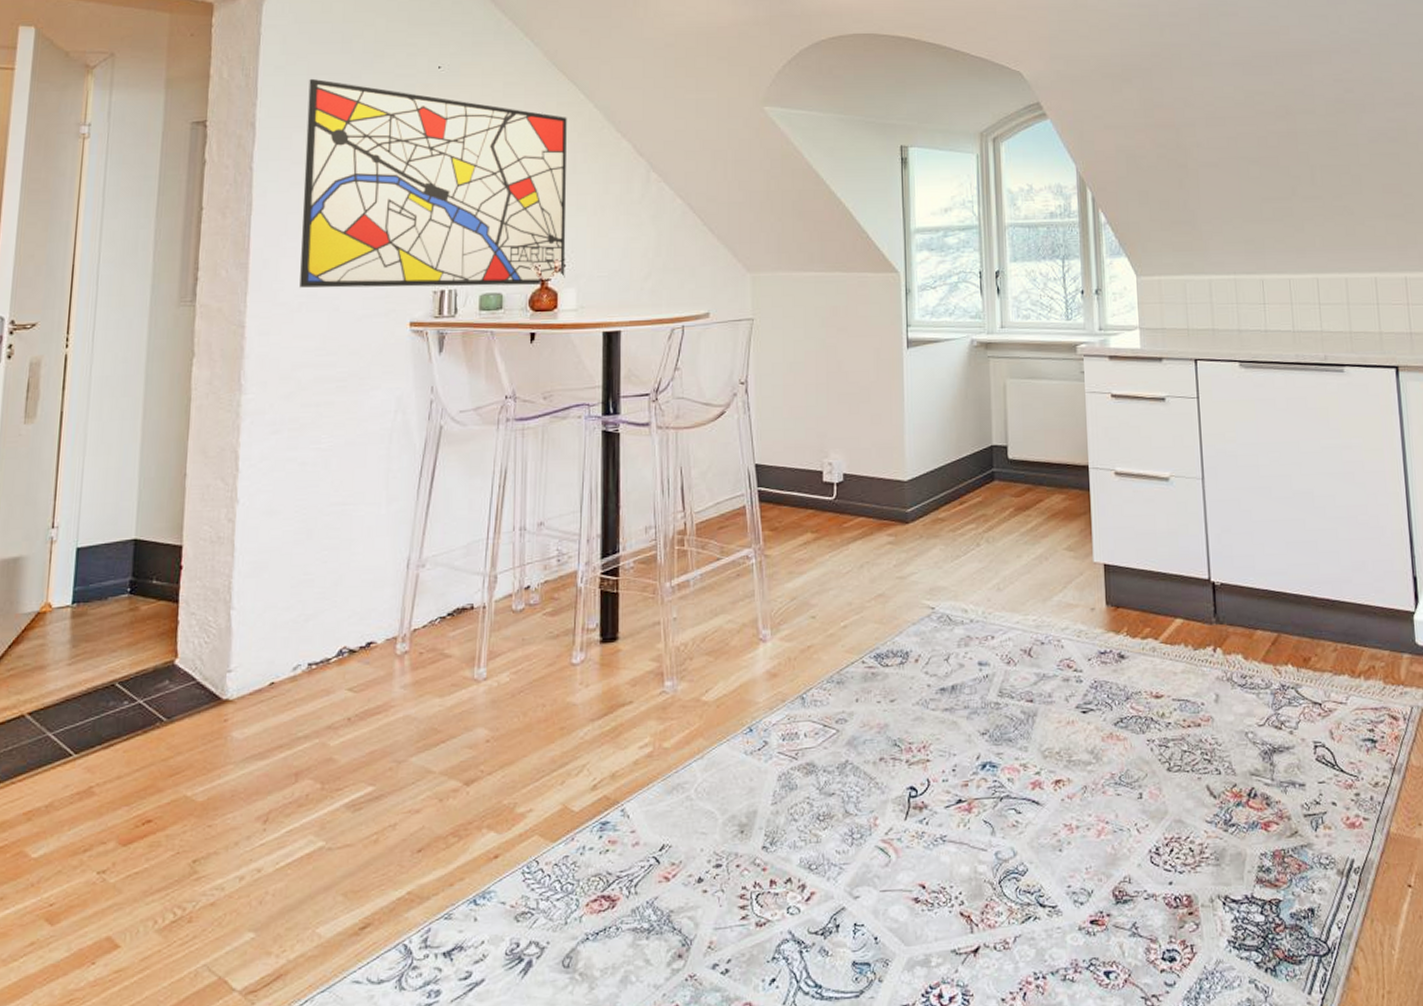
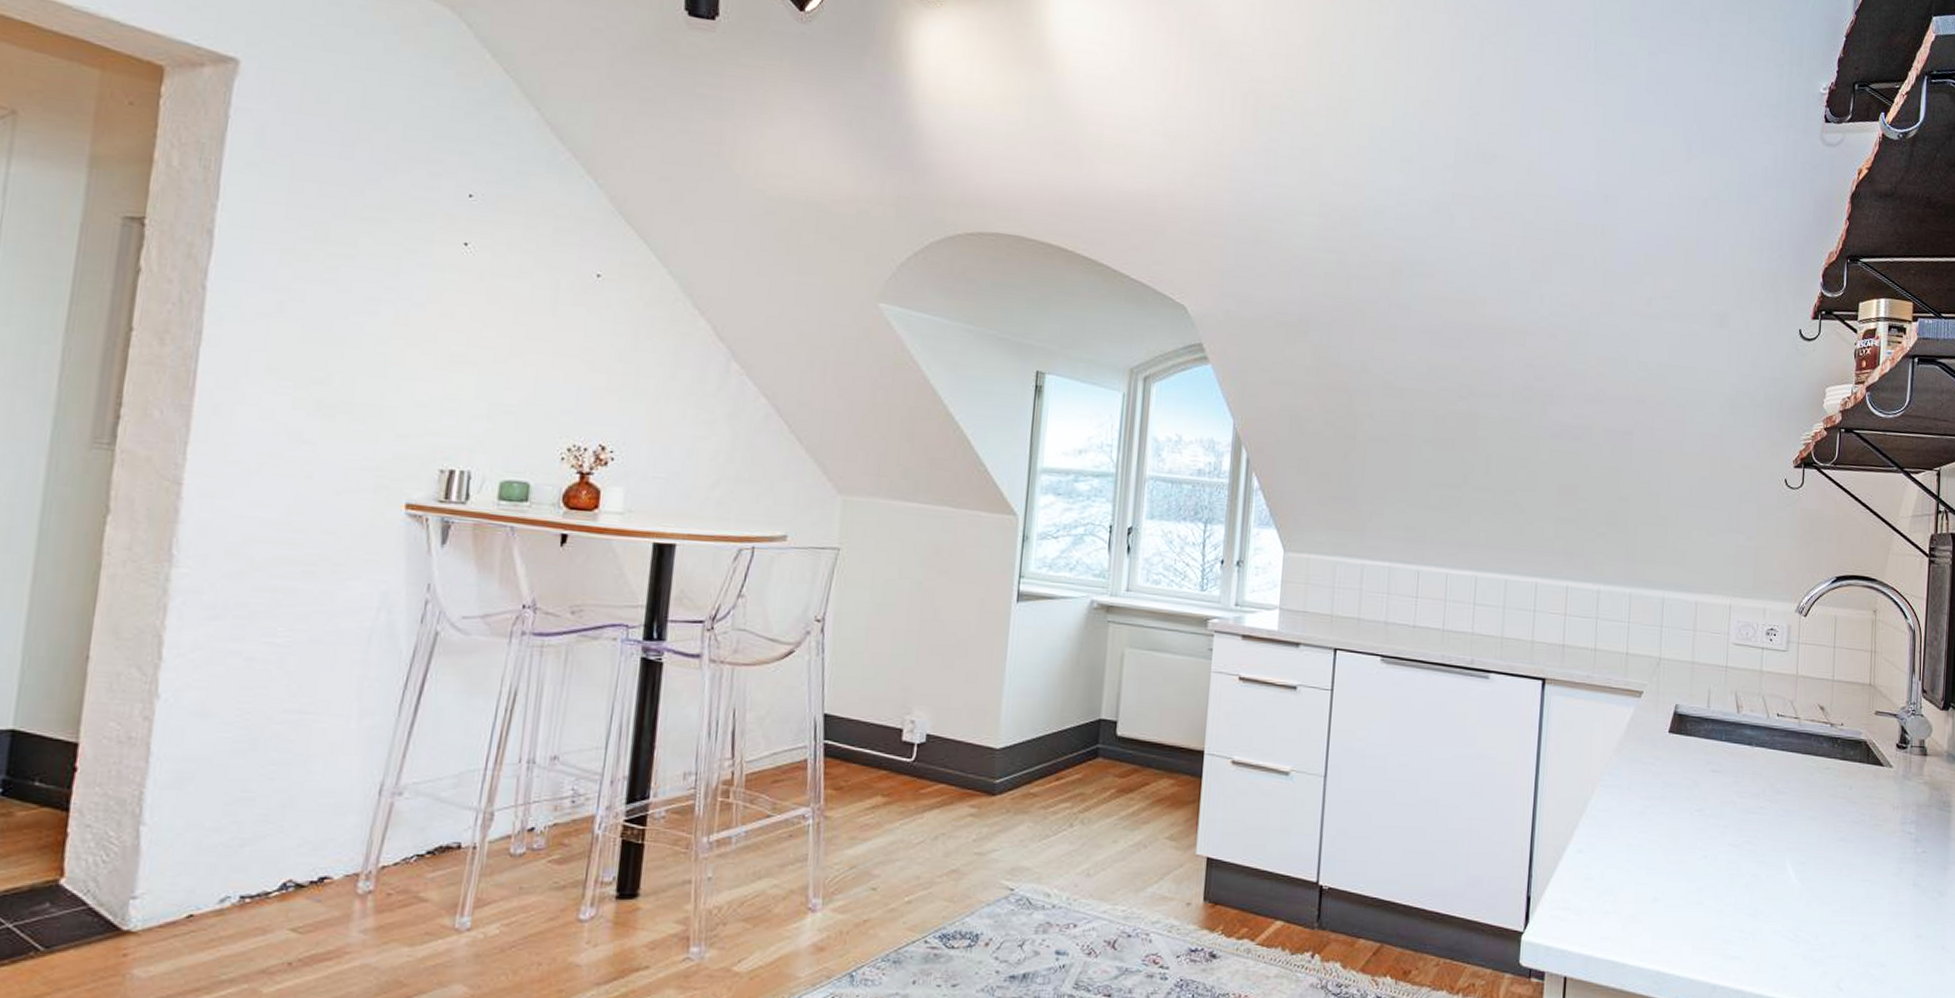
wall art: present [299,78,567,288] -> none [261,184,632,479]

